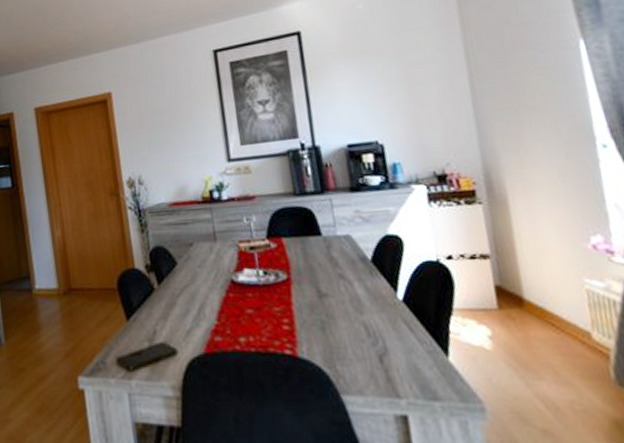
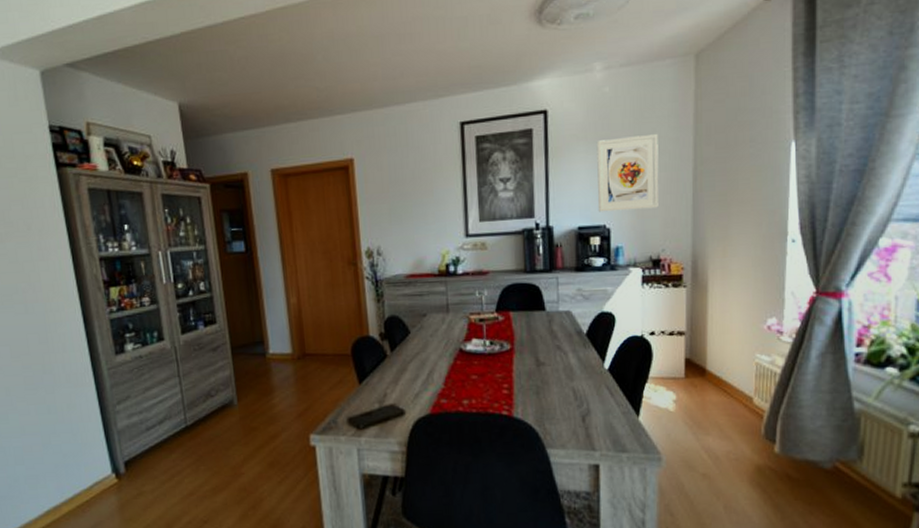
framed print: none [356,44,435,128] -> present [596,133,659,212]

